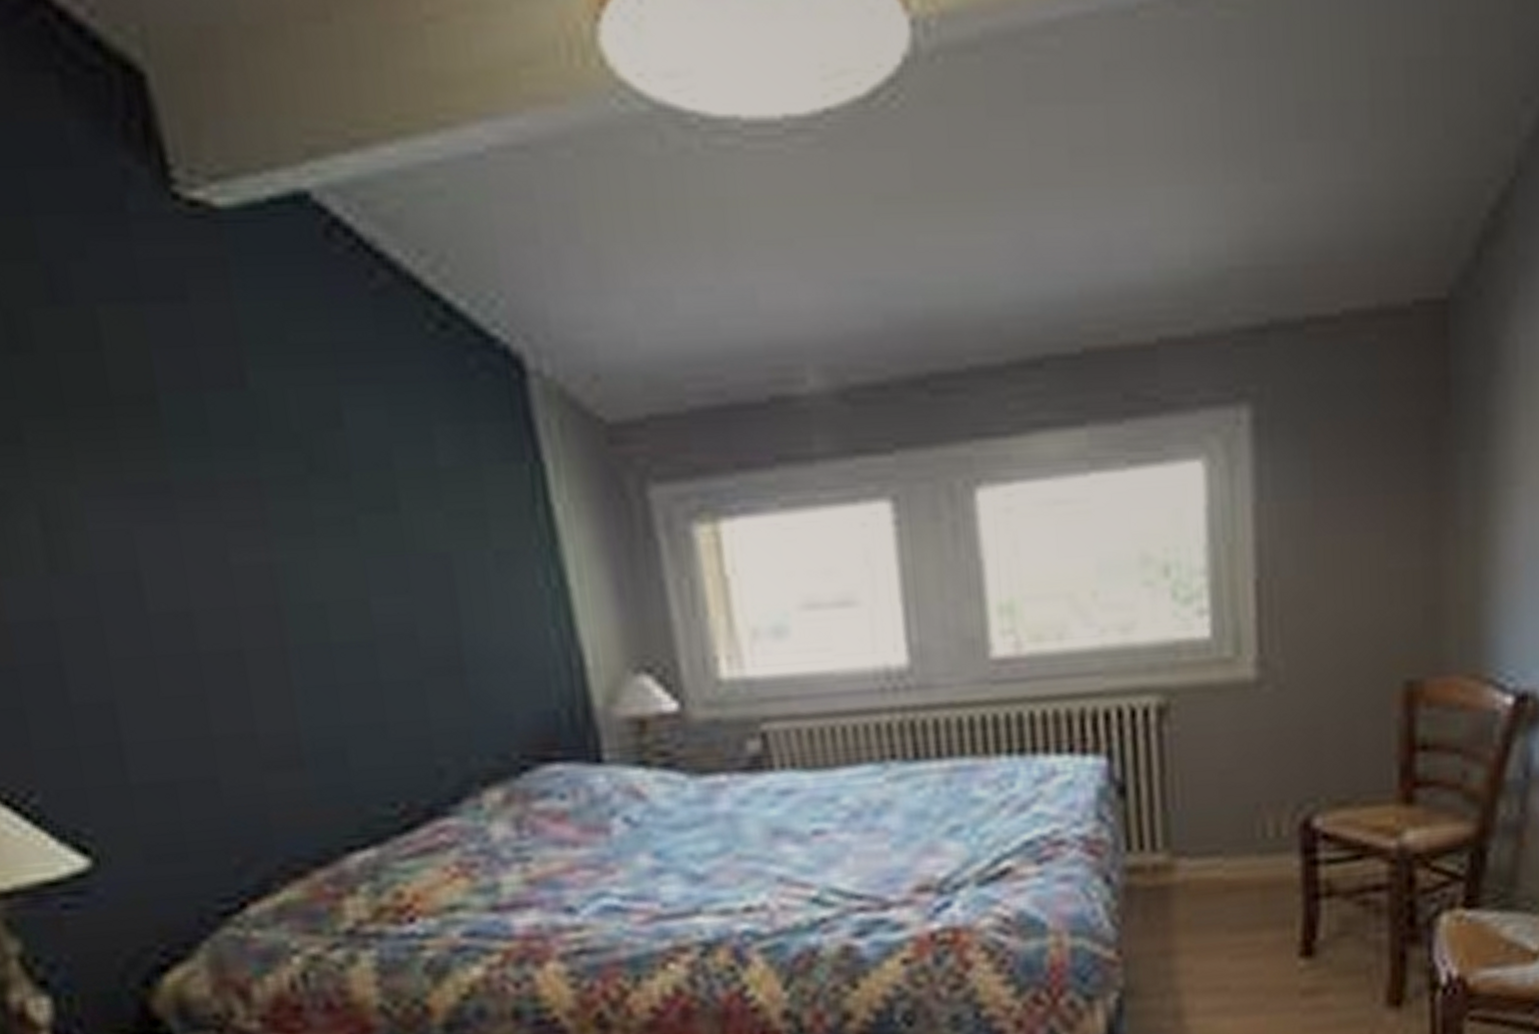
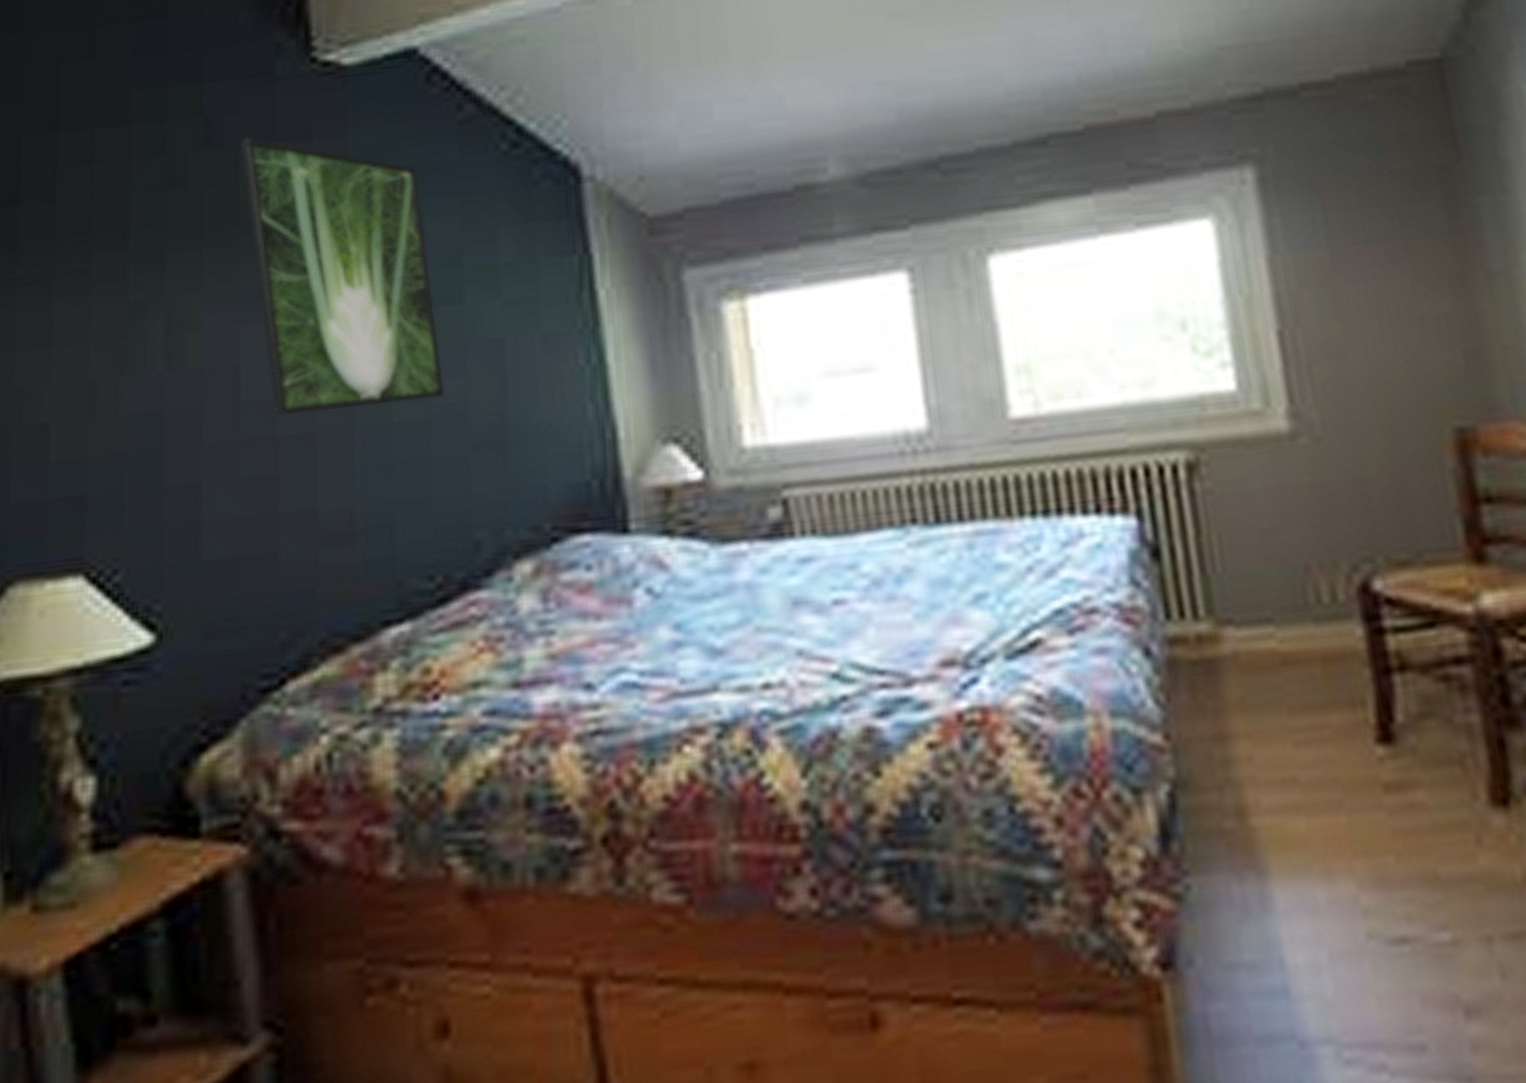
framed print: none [96,292,389,630] -> present [241,137,445,416]

